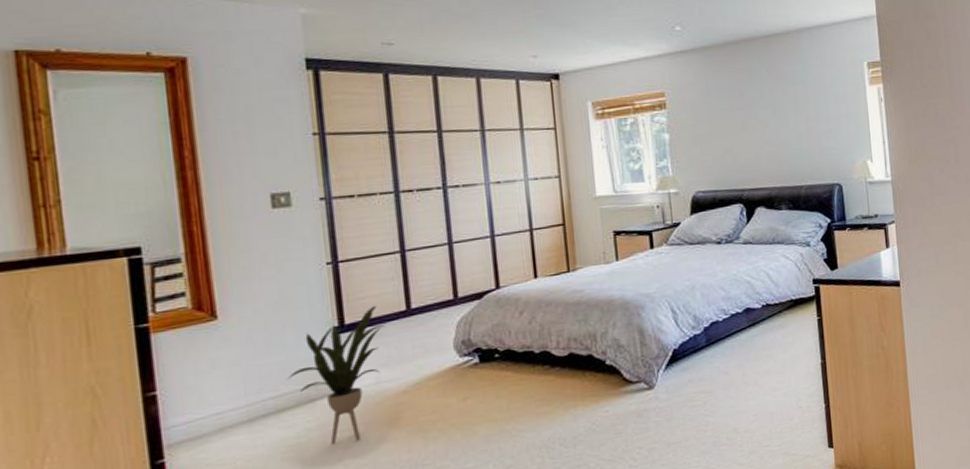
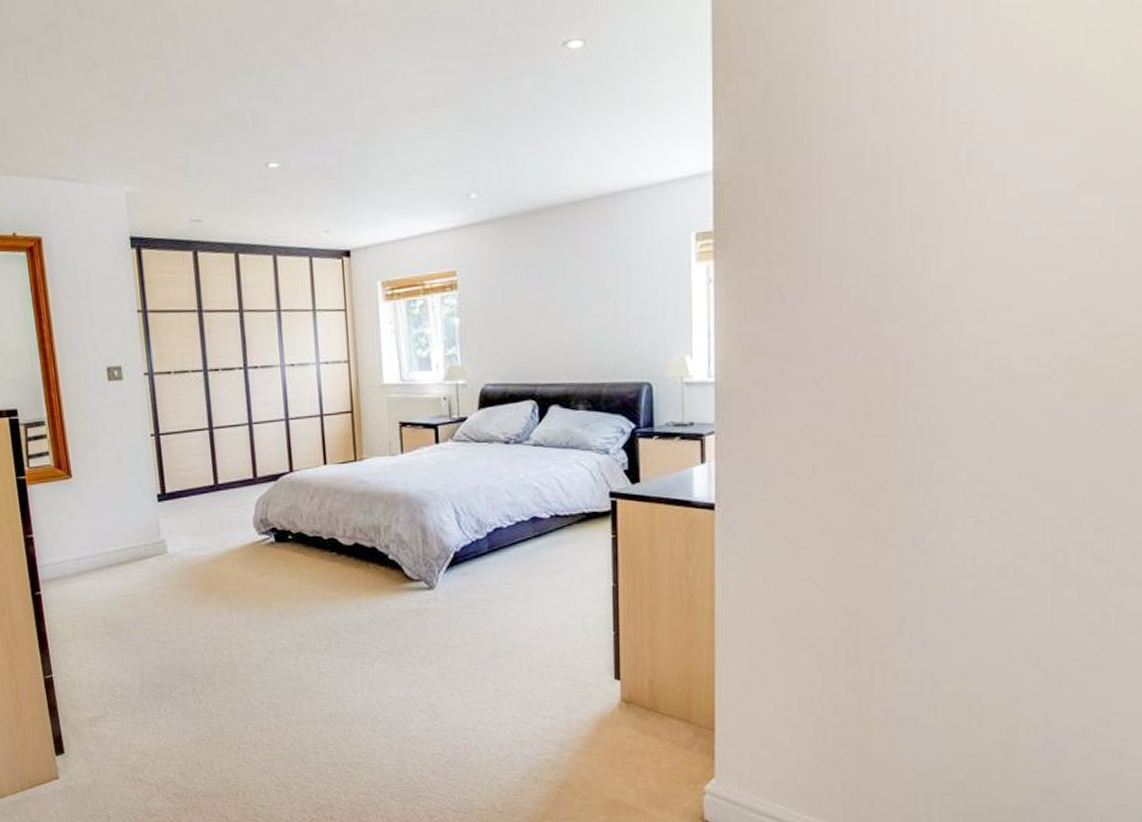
house plant: present [287,305,387,445] -> none [124,478,199,600]

